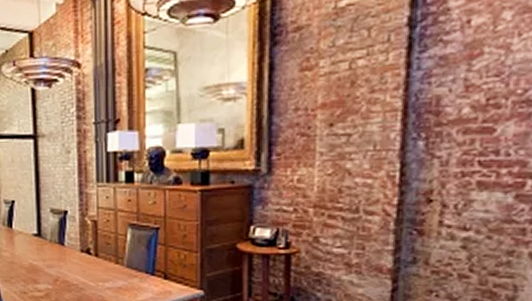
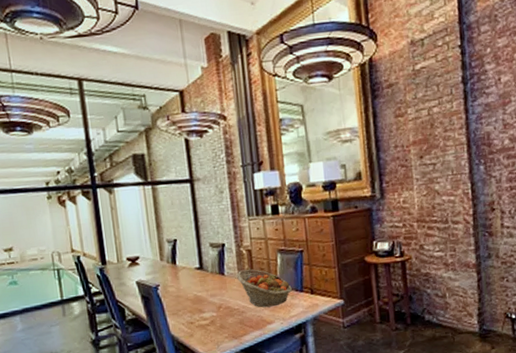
fruit basket: none [77,241,141,288] -> present [236,269,292,308]

